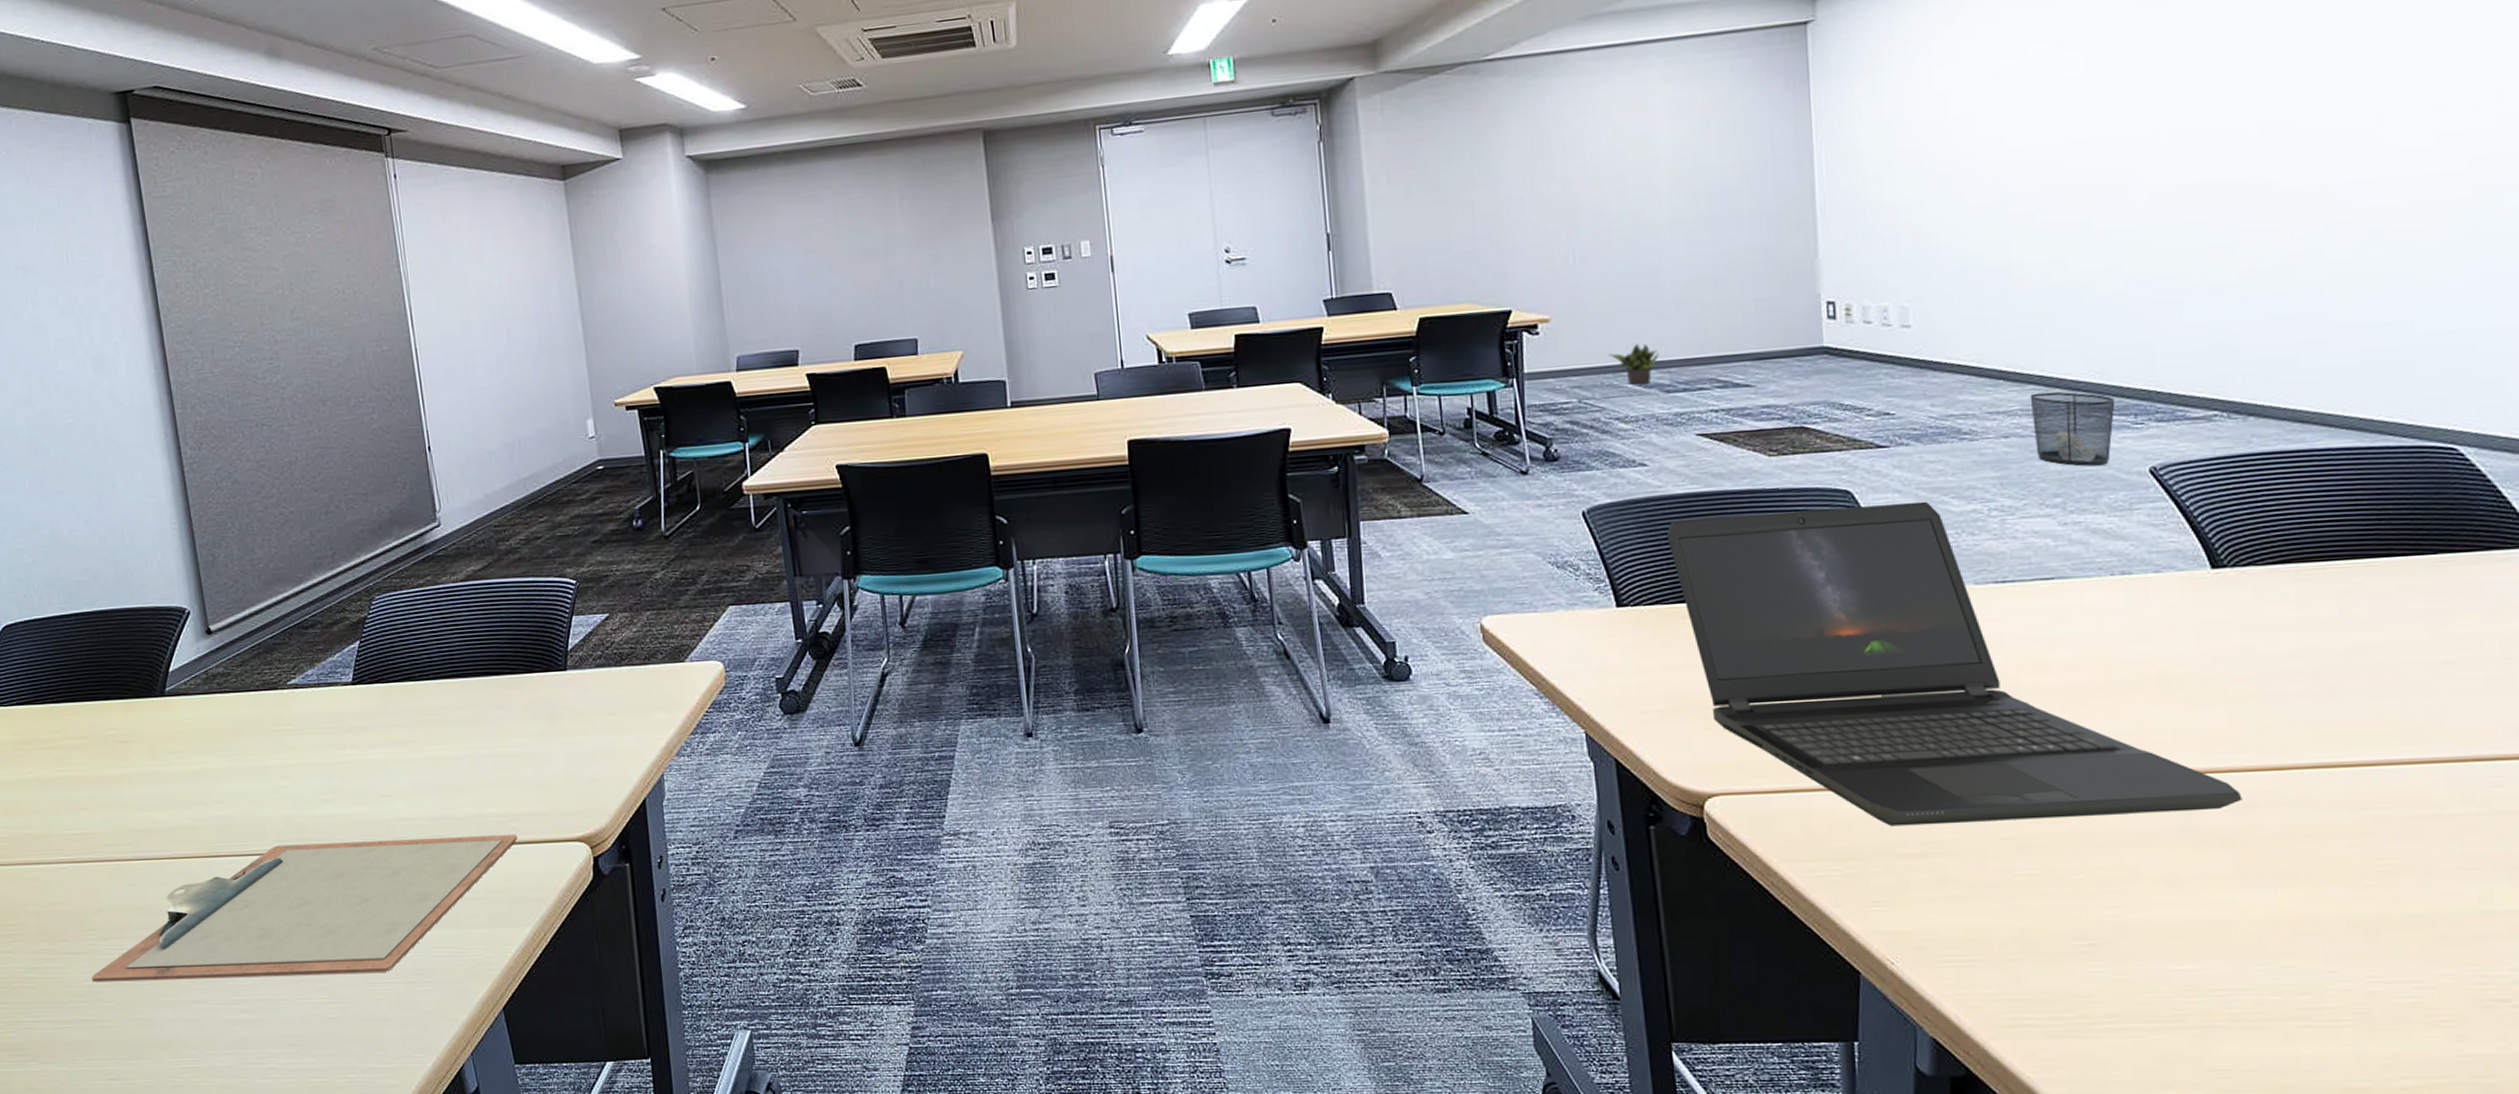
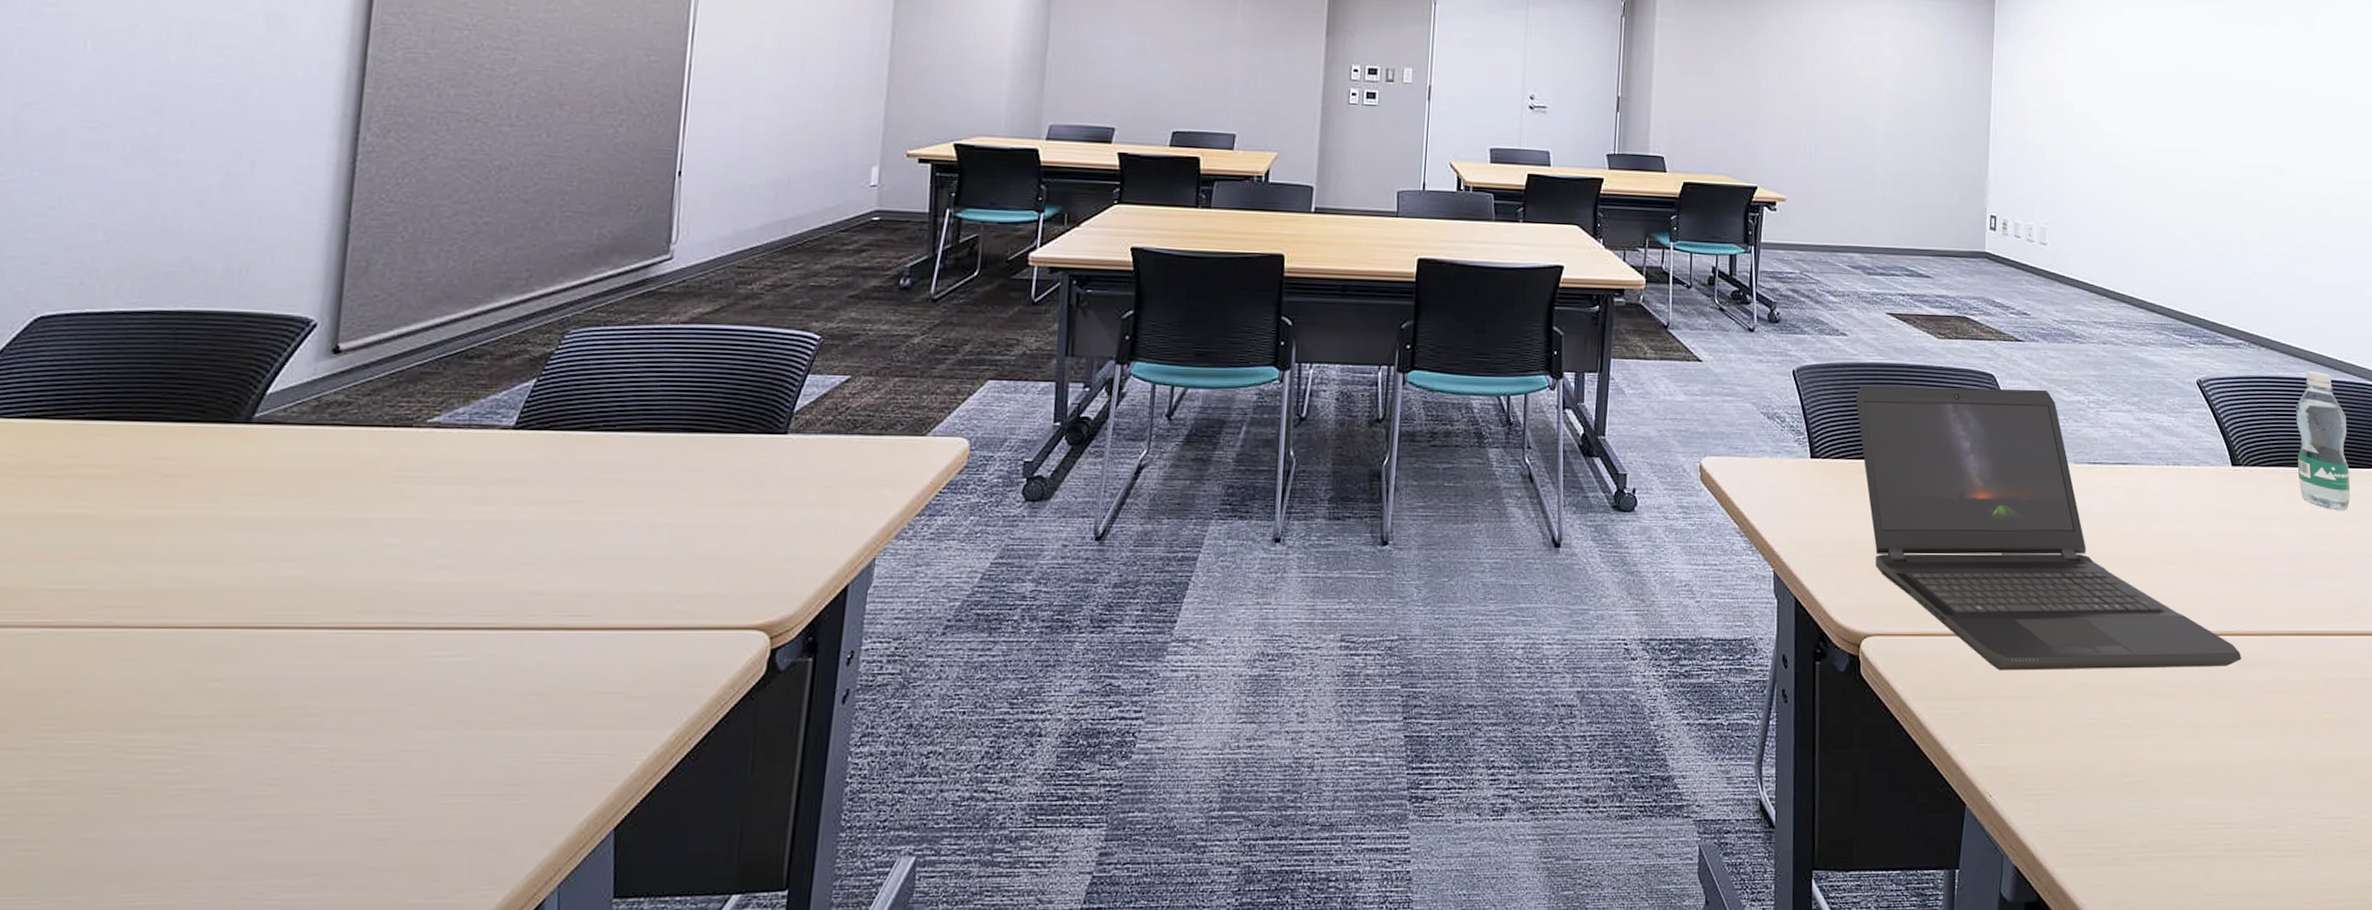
clipboard: present [92,835,518,983] -> none [30,618,683,789]
potted plant: present [1608,343,1659,385] -> none [1827,230,1865,266]
waste bin: present [2030,391,2115,467] -> none [2122,310,2178,374]
bottle: none [2308,437,2406,611] -> present [2295,370,2351,510]

